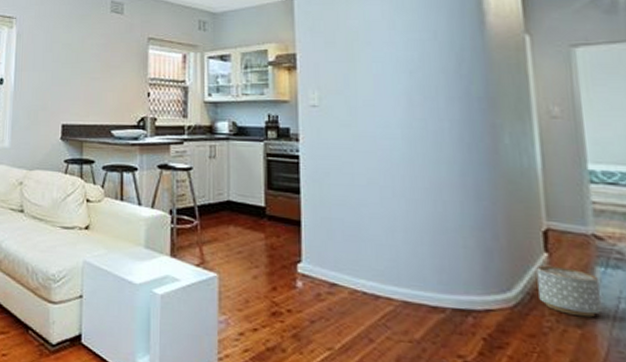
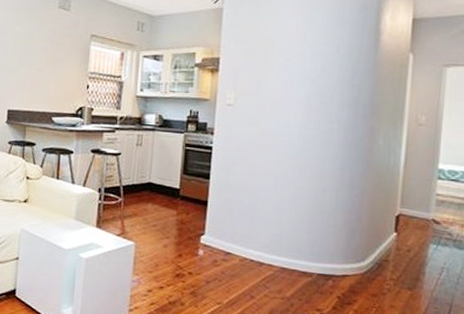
planter: present [536,266,602,318] -> none [384,242,430,282]

